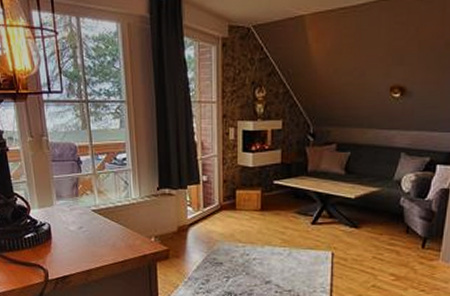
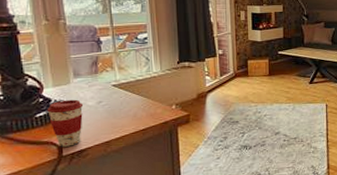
coffee cup: none [34,222,66,271] -> present [47,99,84,147]

